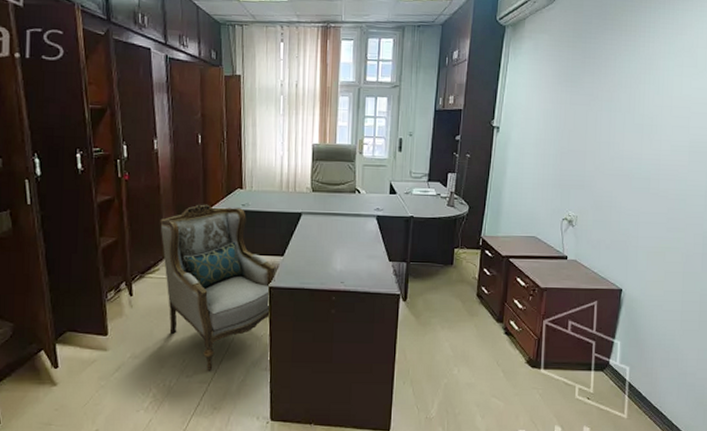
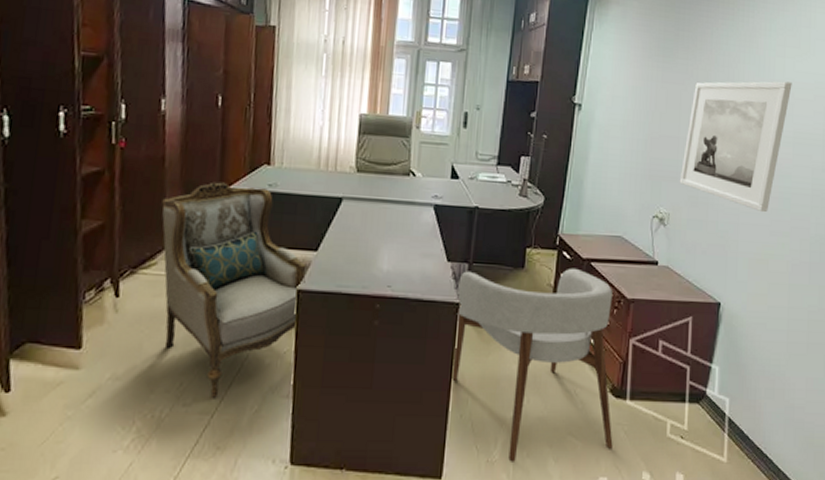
armchair: none [395,263,530,418] -> present [451,268,613,462]
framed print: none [586,97,689,213] -> present [679,81,792,213]

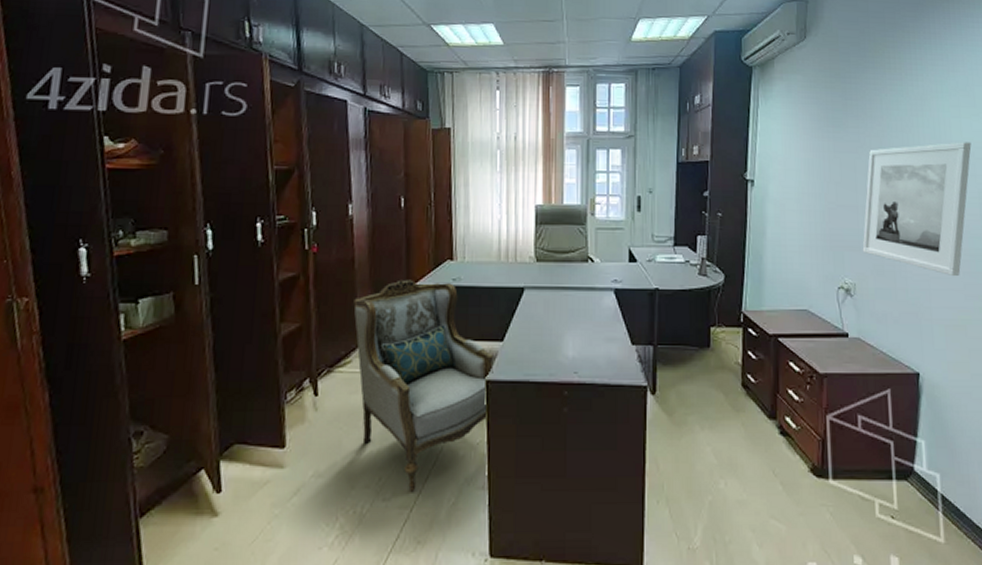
armchair: present [451,268,613,462] -> none [643,344,819,549]

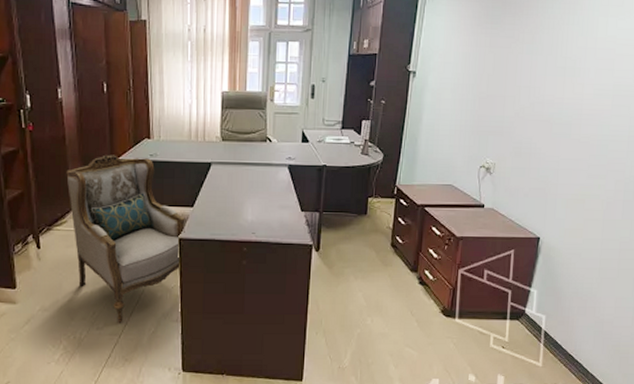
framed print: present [862,142,972,277] -> none [504,39,614,159]

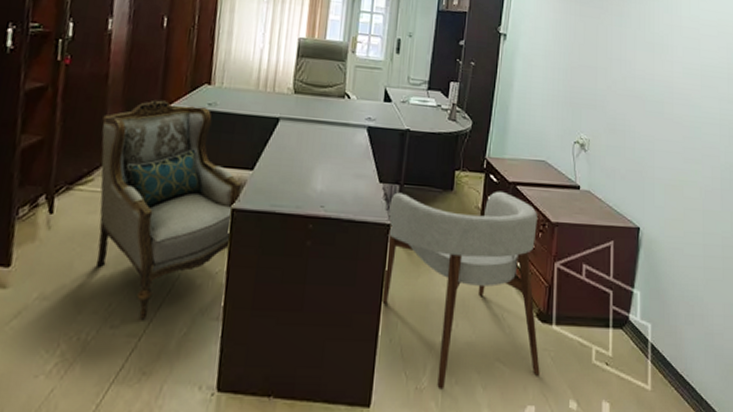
armchair: none [308,213,444,368] -> present [382,191,540,390]

